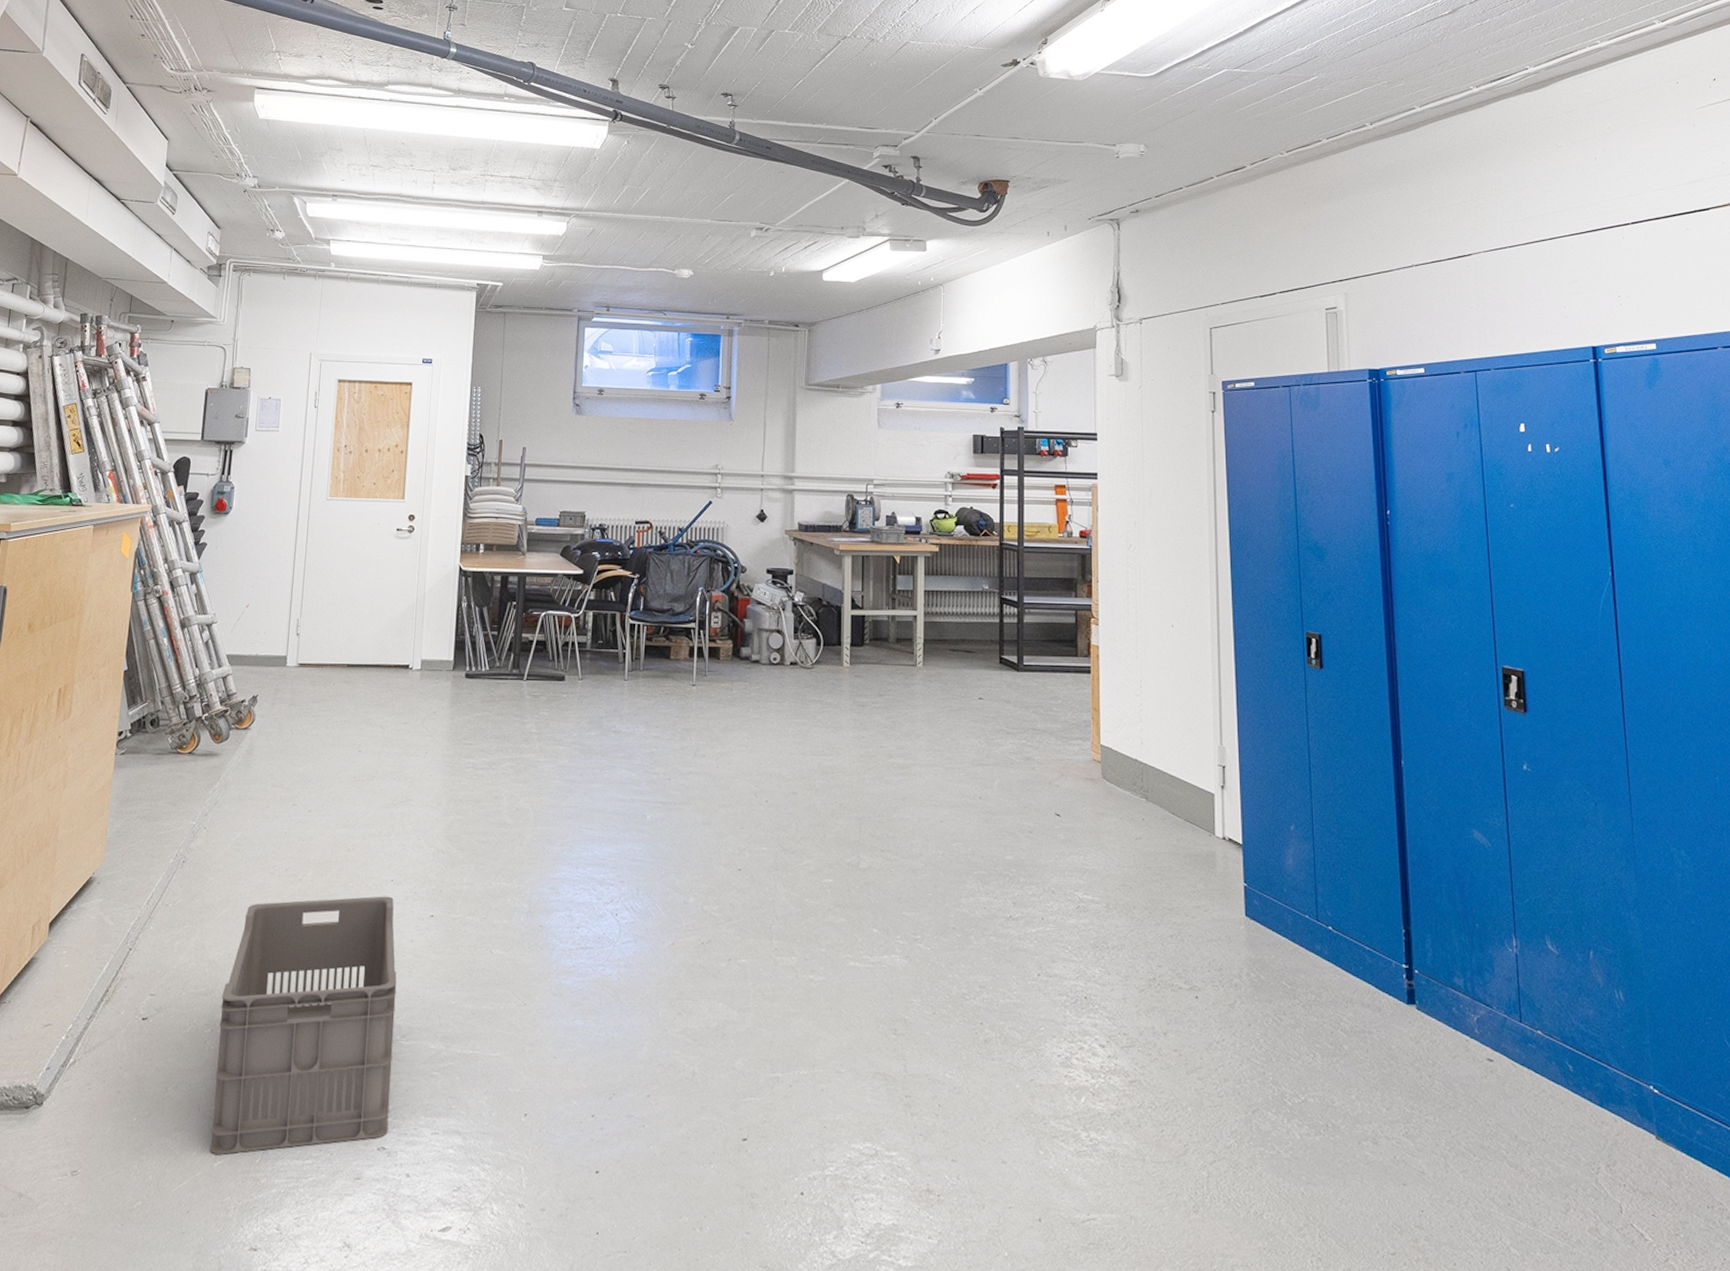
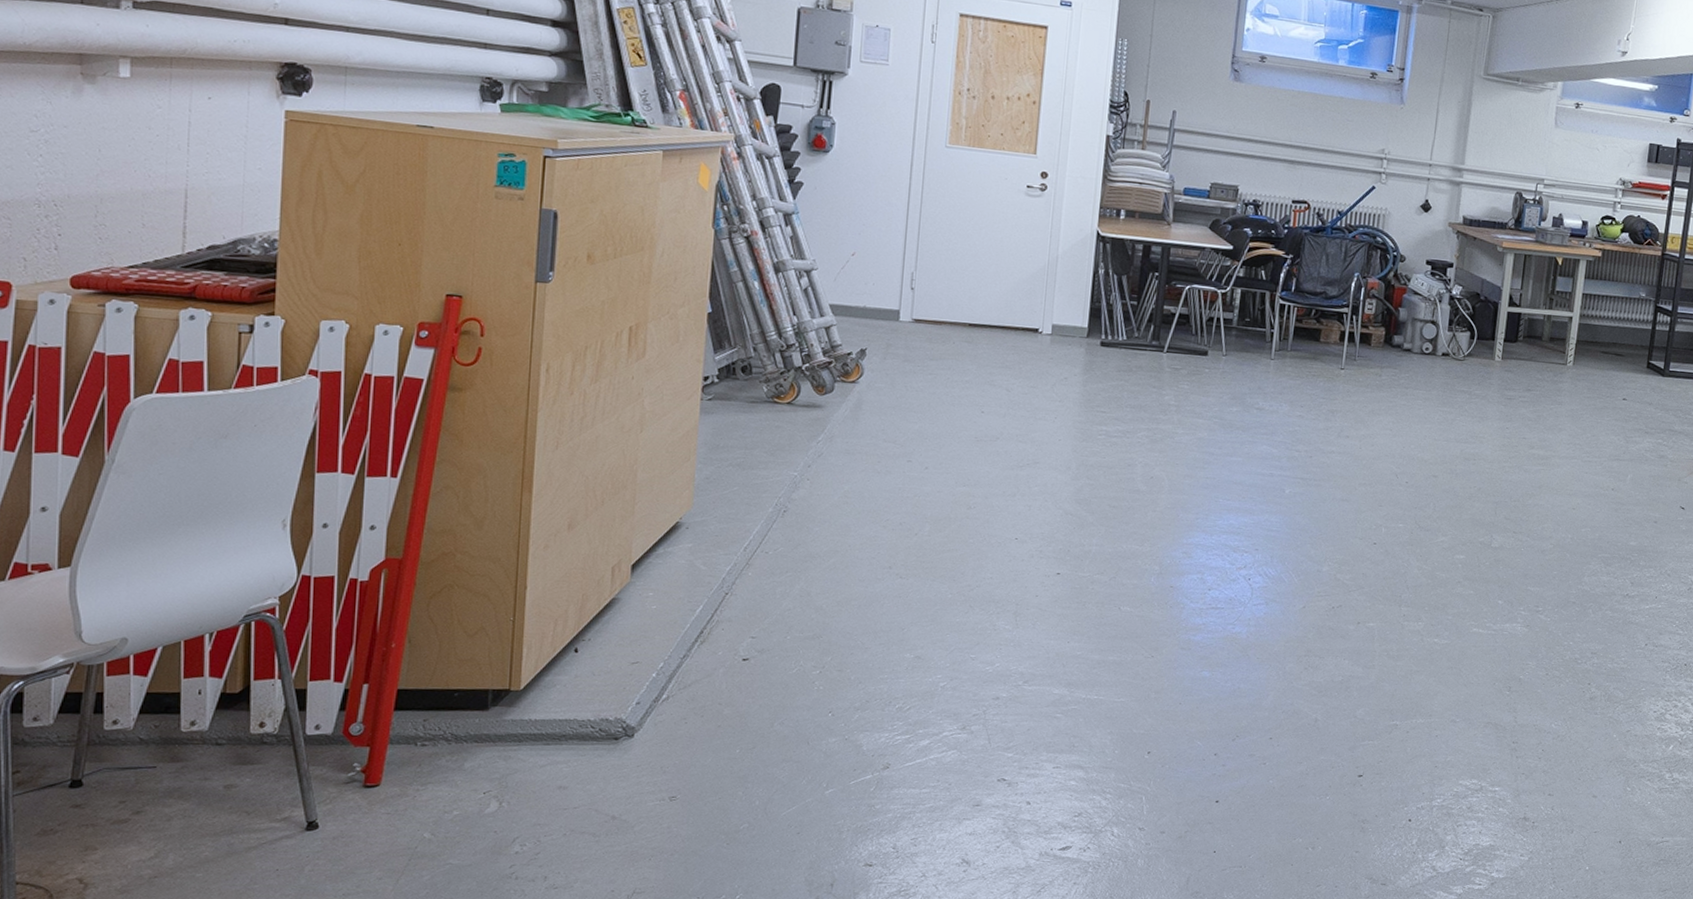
plastic crate: present [209,896,397,1155] -> none [820,553,1020,783]

